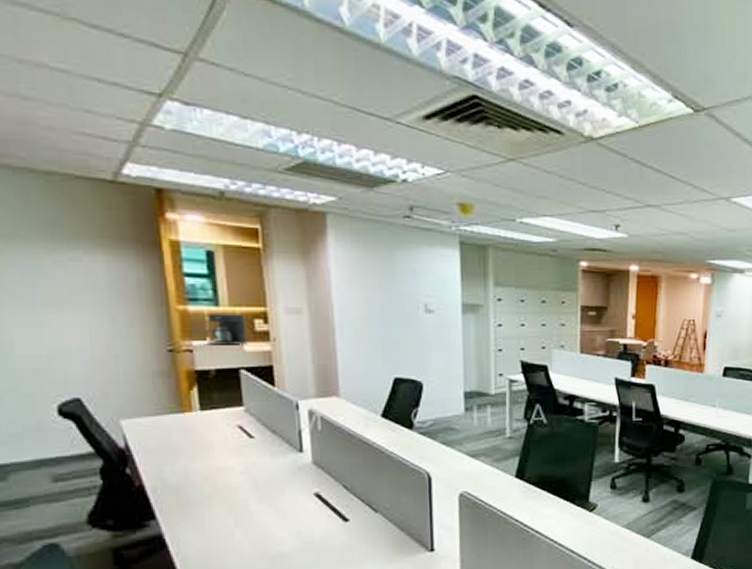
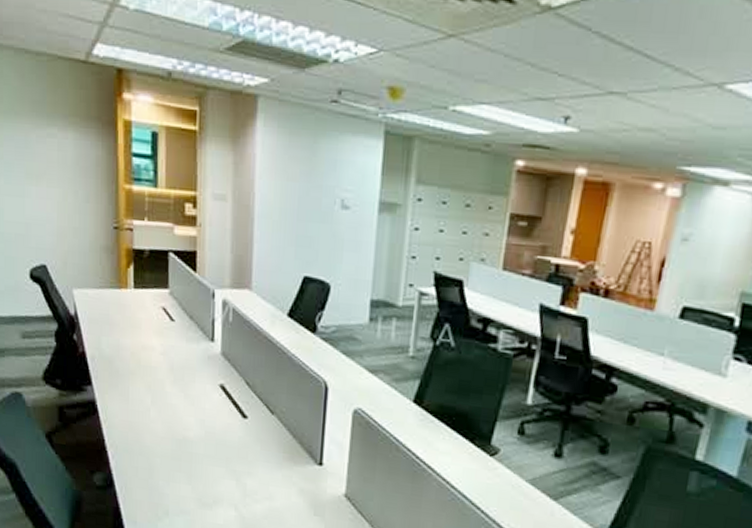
coffee maker: present [207,312,247,345] -> none [144,194,178,228]

